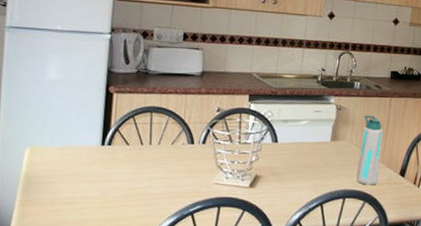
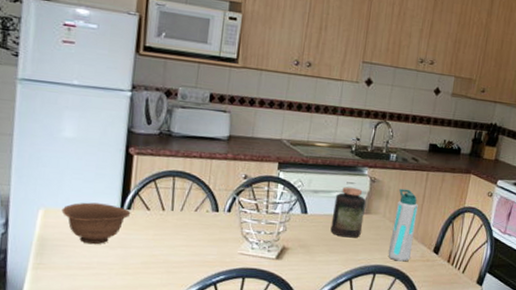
bowl: none [46,140,112,180] -> present [61,202,131,245]
jar: none [300,115,334,164] -> present [330,186,367,238]

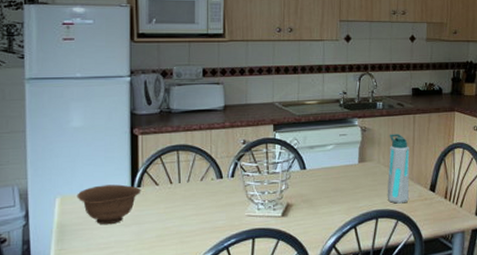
jar: present [330,186,367,238] -> none [329,139,360,187]

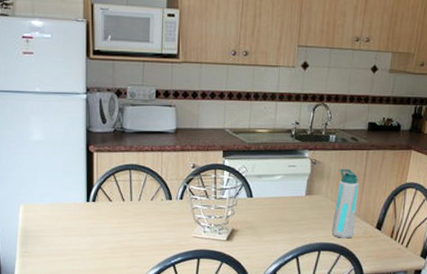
bowl: present [77,184,141,225] -> none [38,197,96,234]

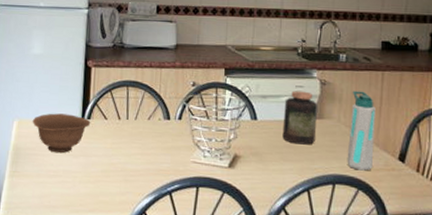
bowl: none [38,197,96,234] -> present [32,113,91,153]
jar: none [275,170,309,218] -> present [282,90,318,145]

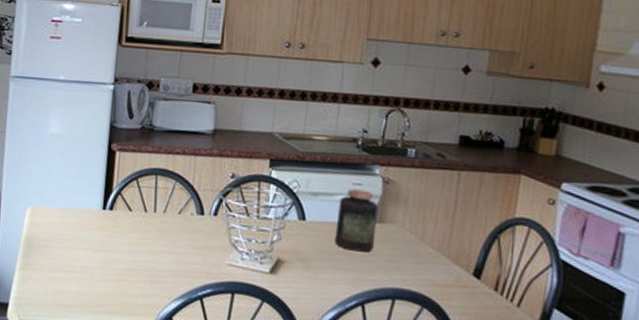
bowl: present [32,113,91,153] -> none [47,201,113,247]
water bottle: present [347,90,376,171] -> none [410,192,448,286]

